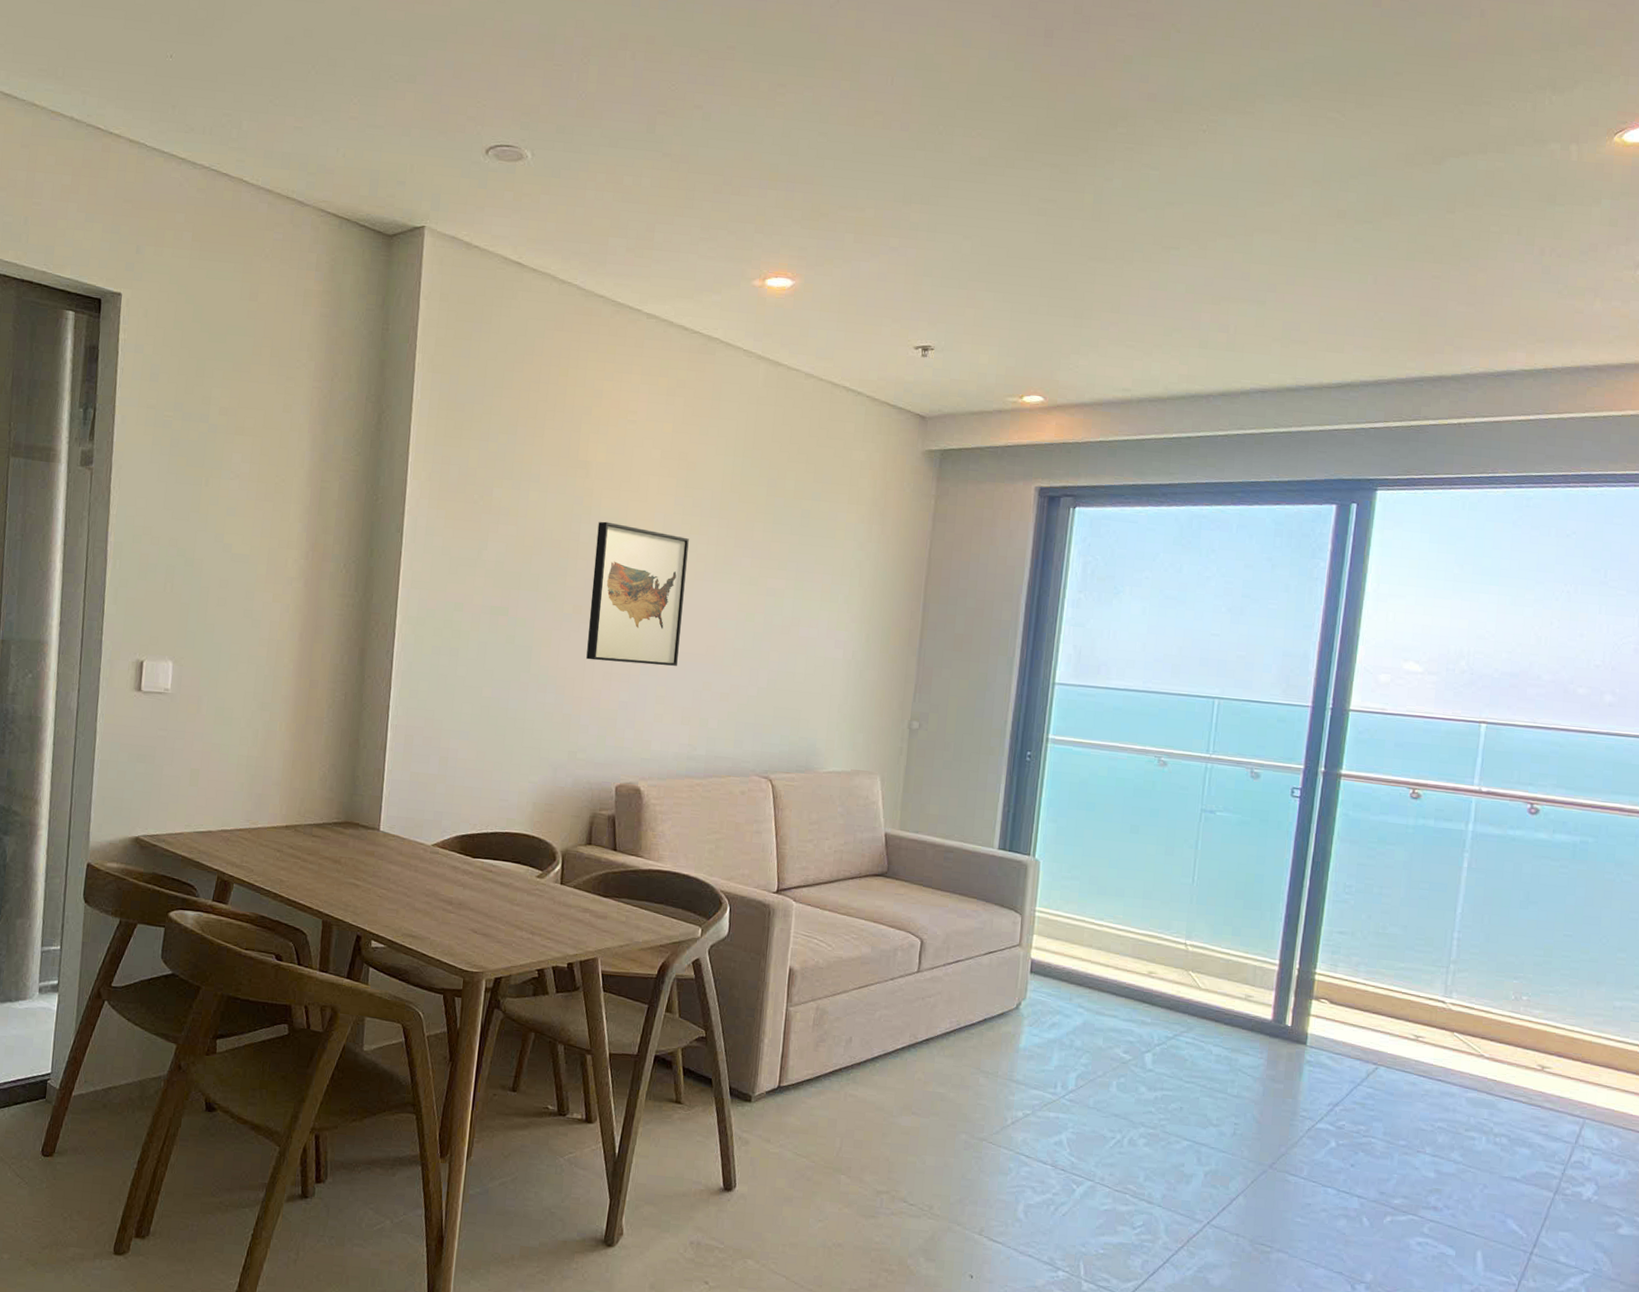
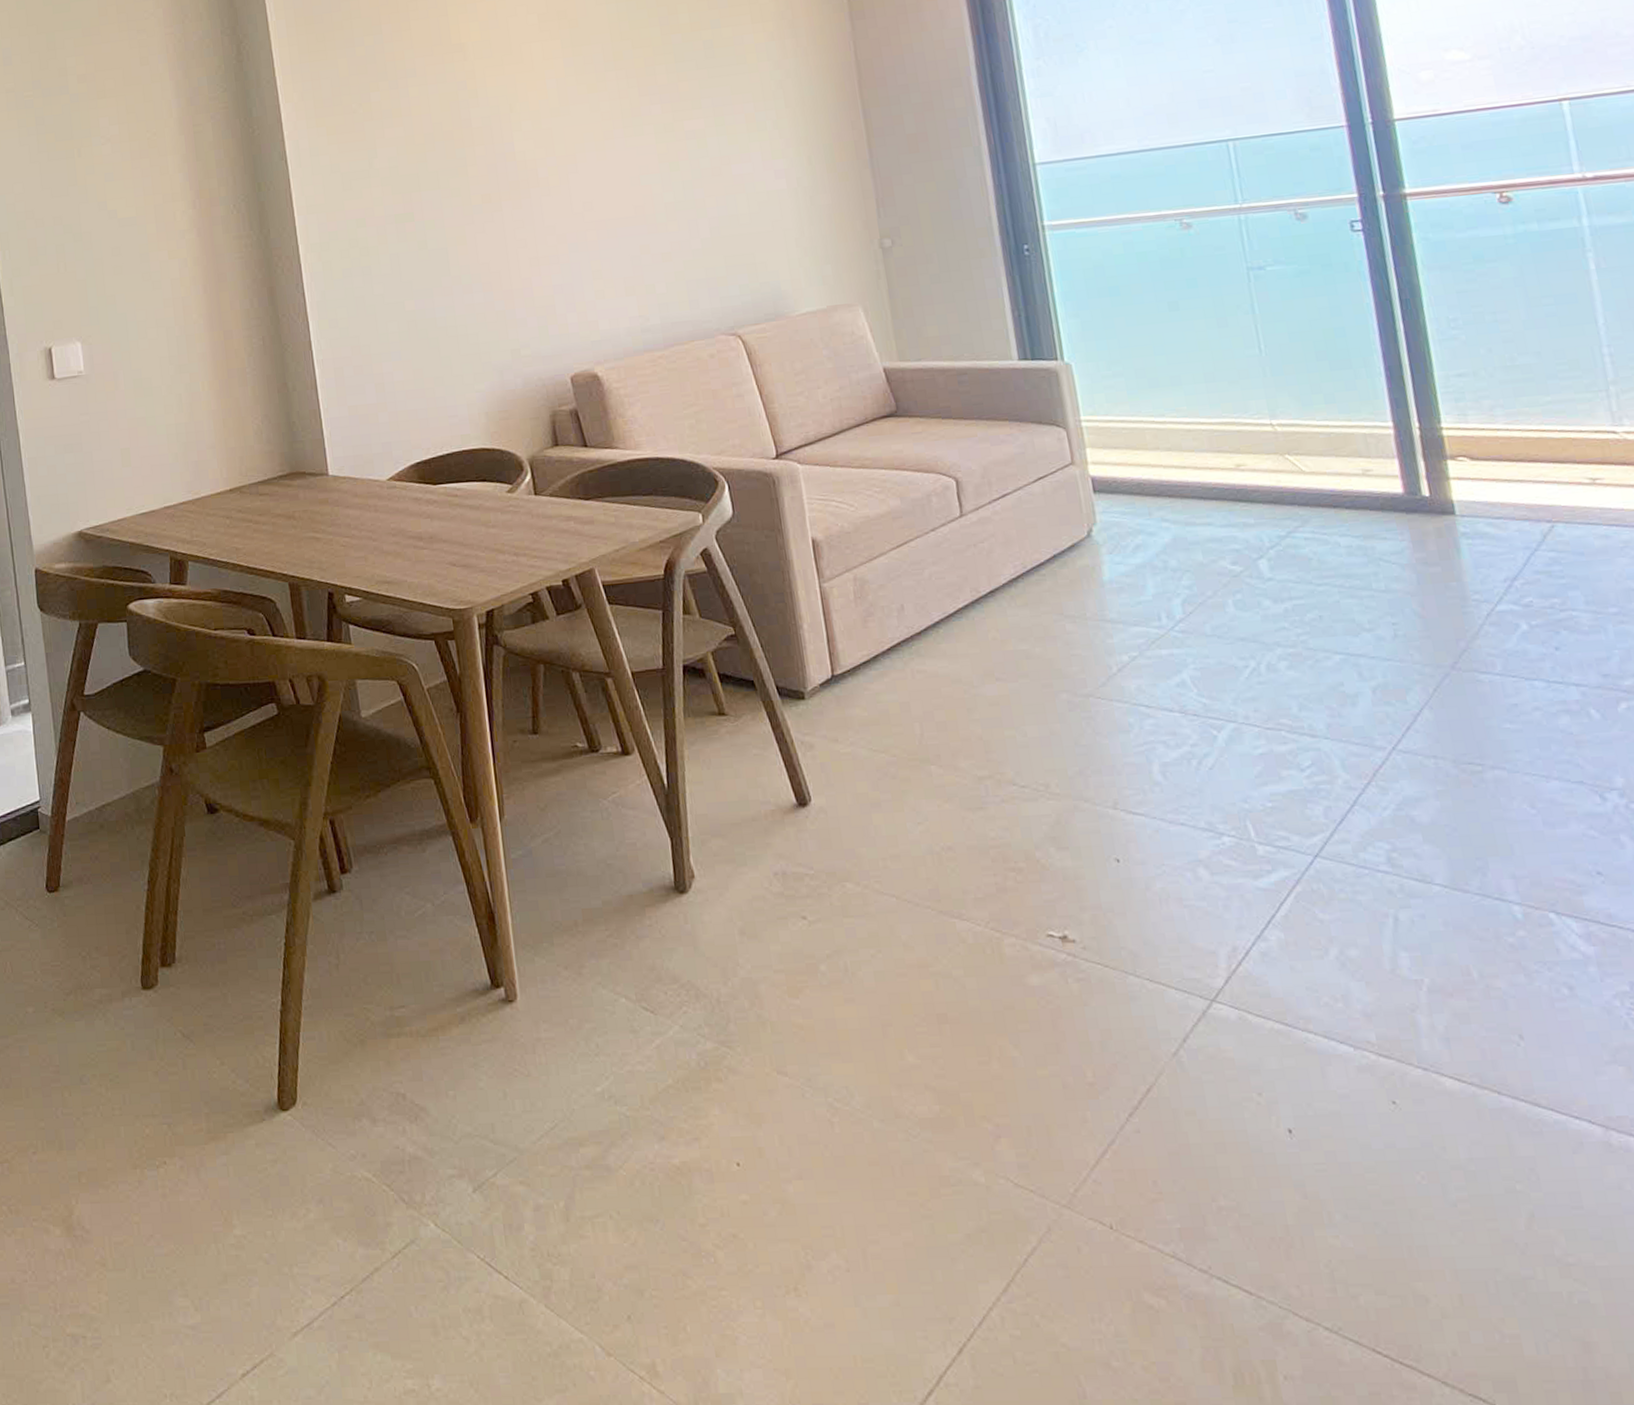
wall art: present [586,521,689,666] -> none [488,98,607,249]

